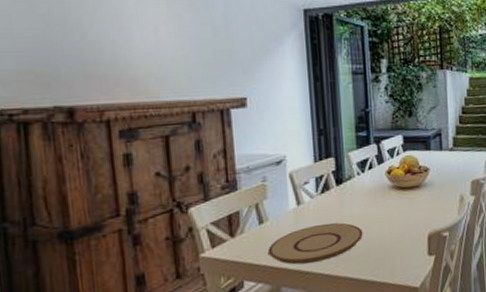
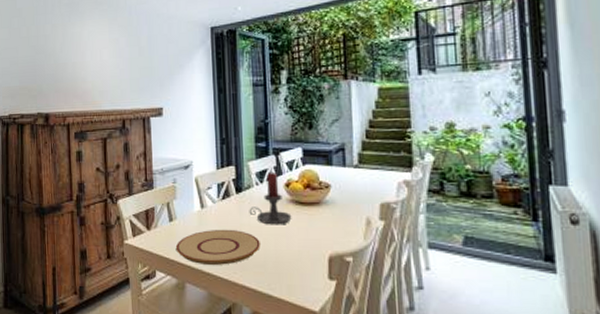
candle holder: none [350,161,394,213] -> present [249,173,292,225]

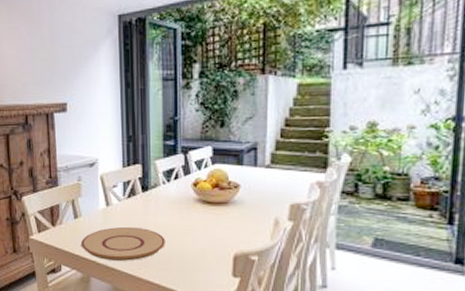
candle holder: present [249,173,292,225] -> none [155,172,198,224]

